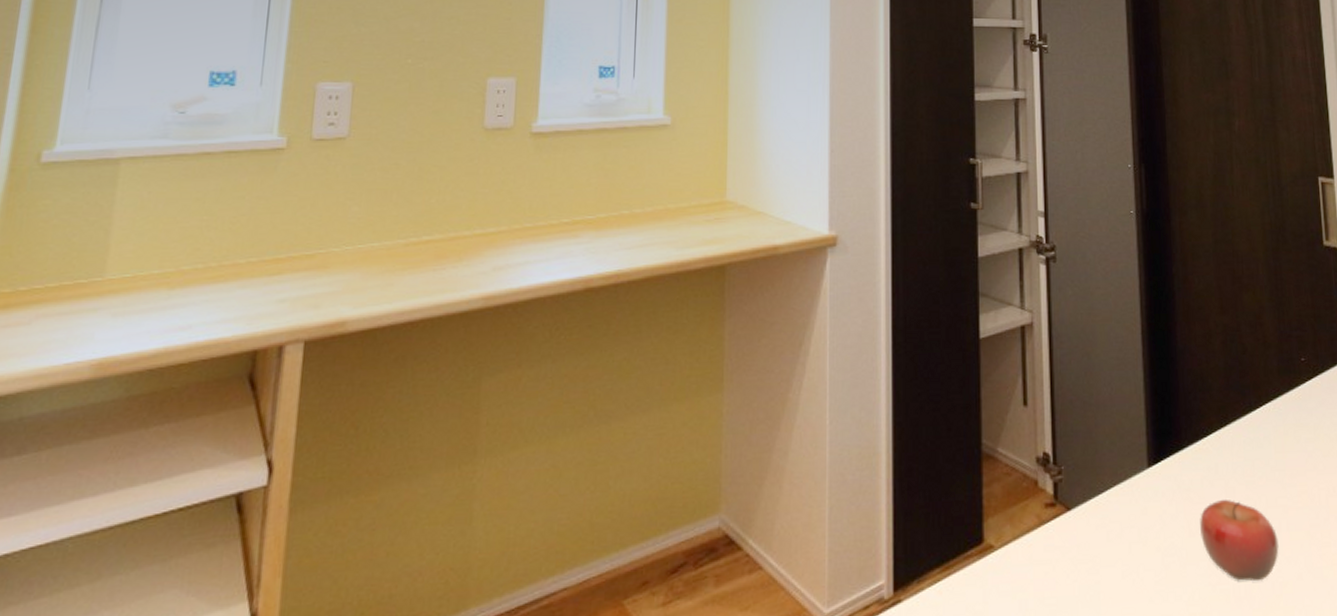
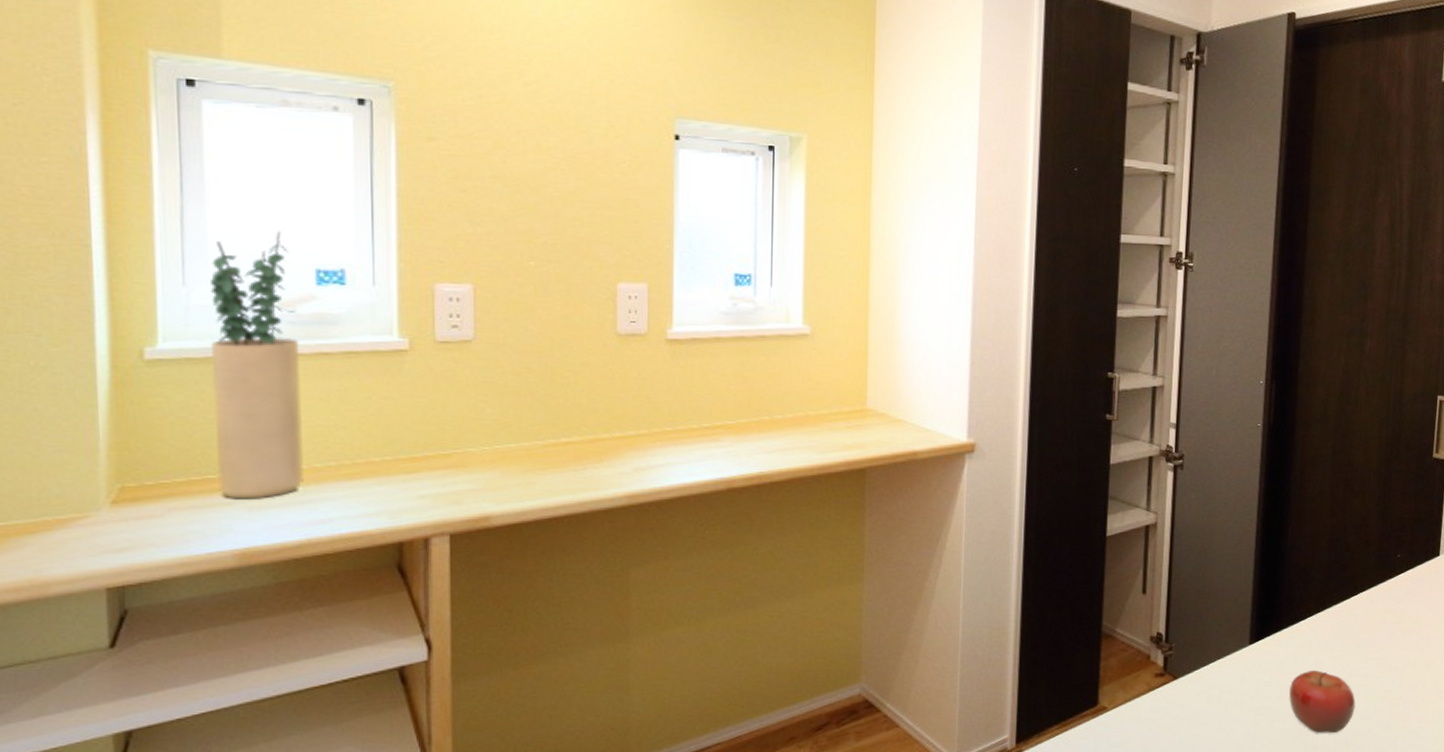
vase: none [87,36,187,305] -> present [210,231,304,499]

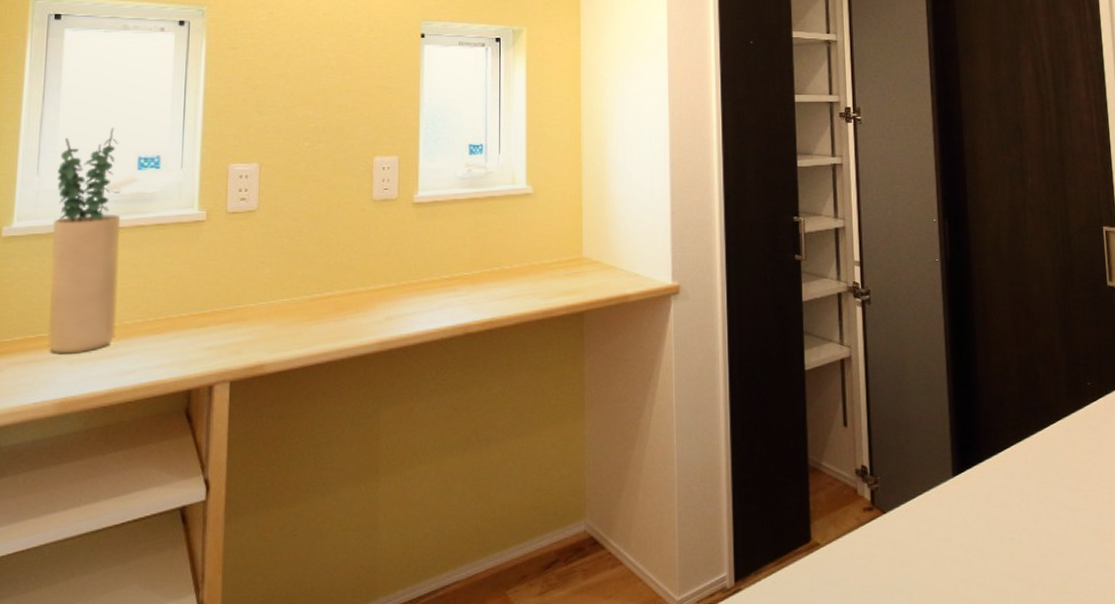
fruit: present [1289,670,1356,734] -> none [998,503,1067,571]

